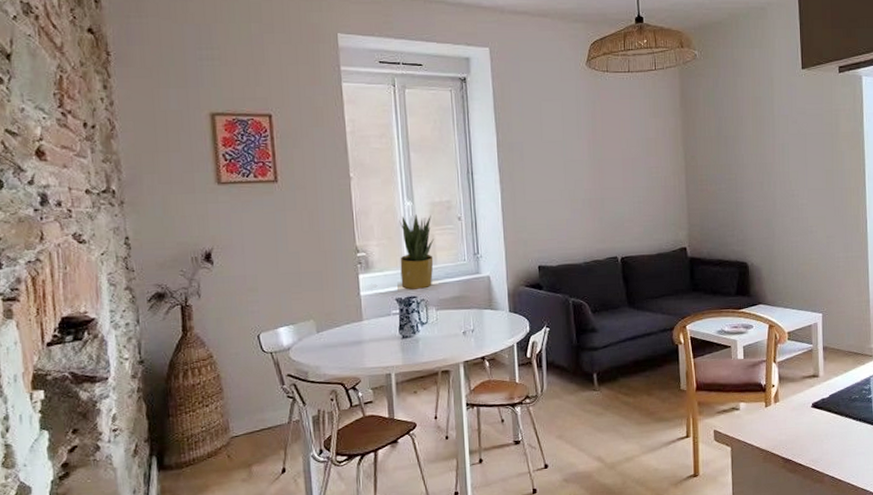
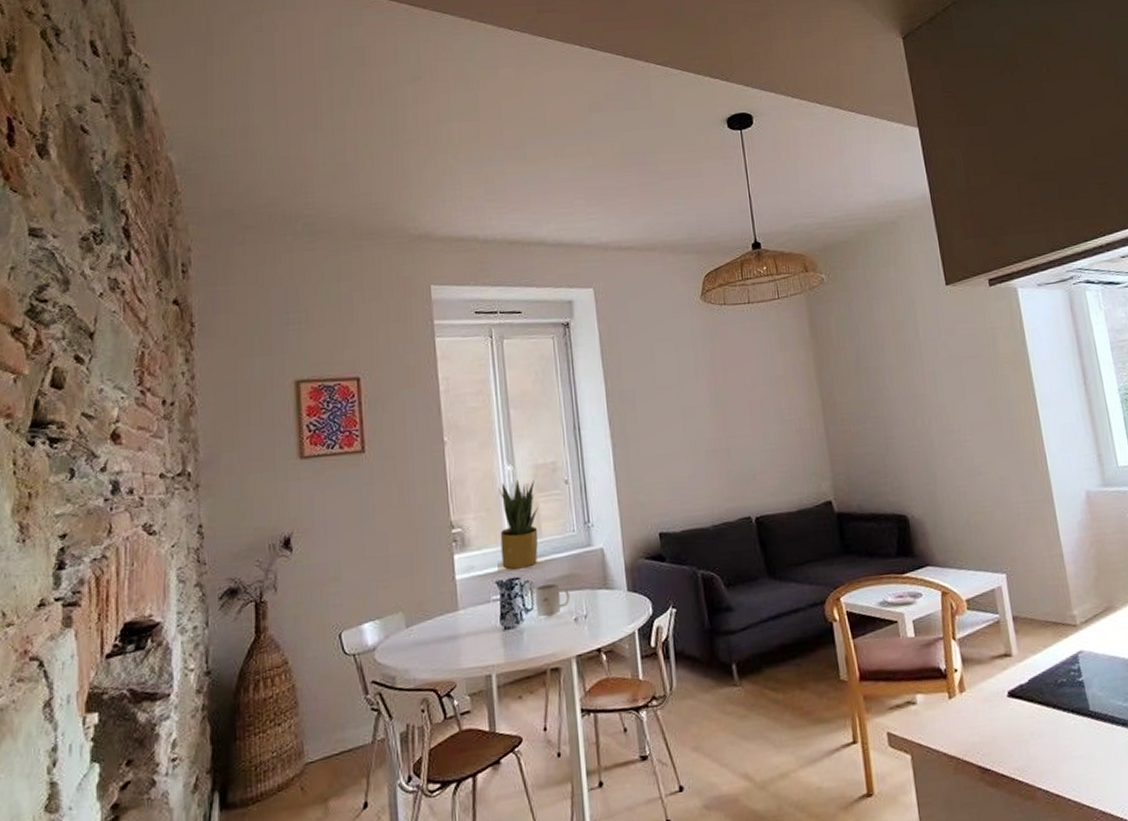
mug: none [430,302,460,330] -> present [535,583,570,618]

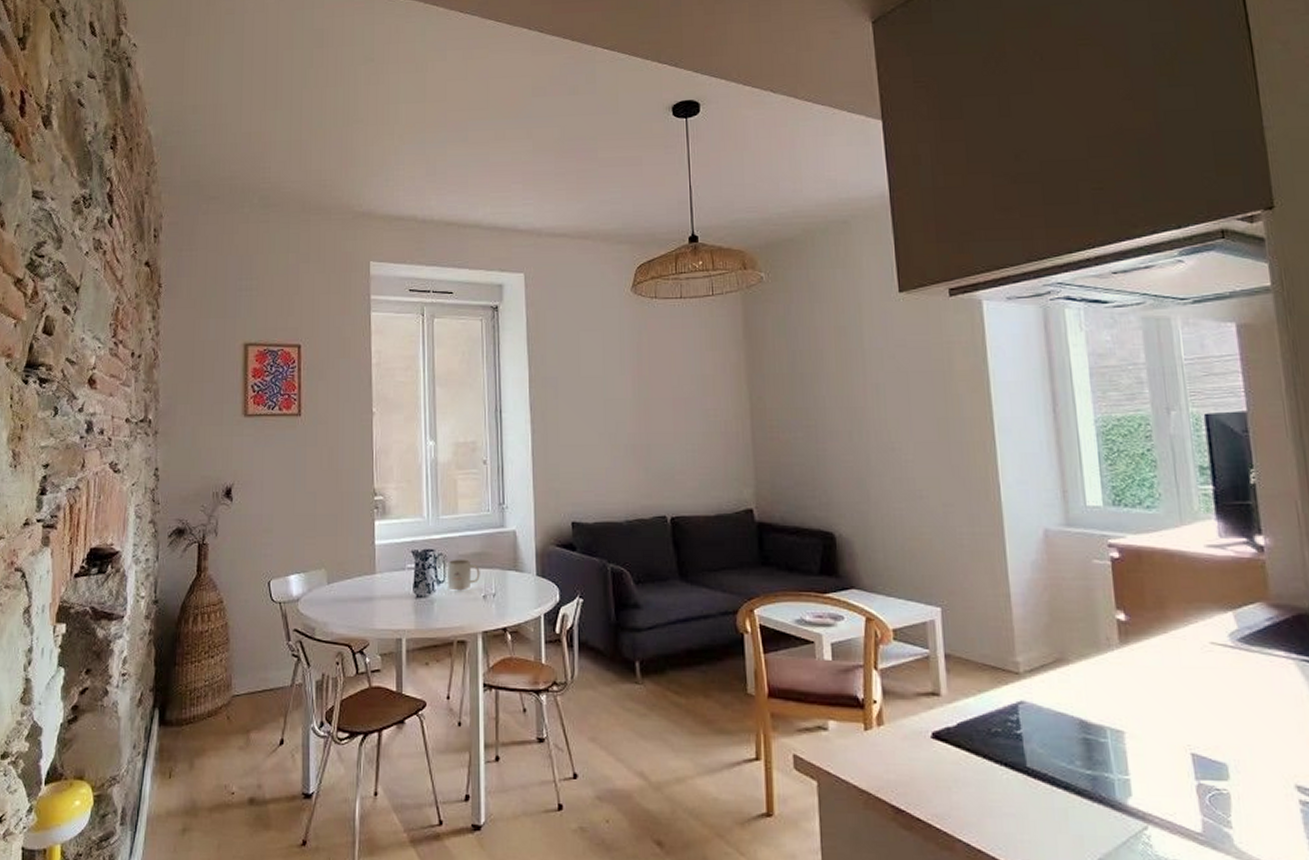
planter: present [498,480,538,570] -> none [418,456,456,541]

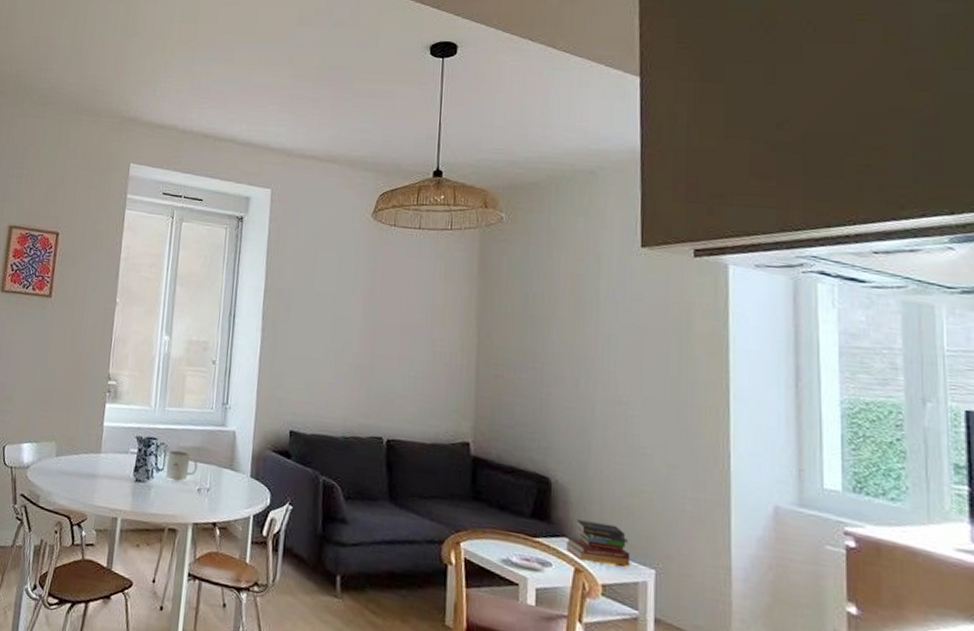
books: none [854,570,918,610] -> present [565,519,631,567]

